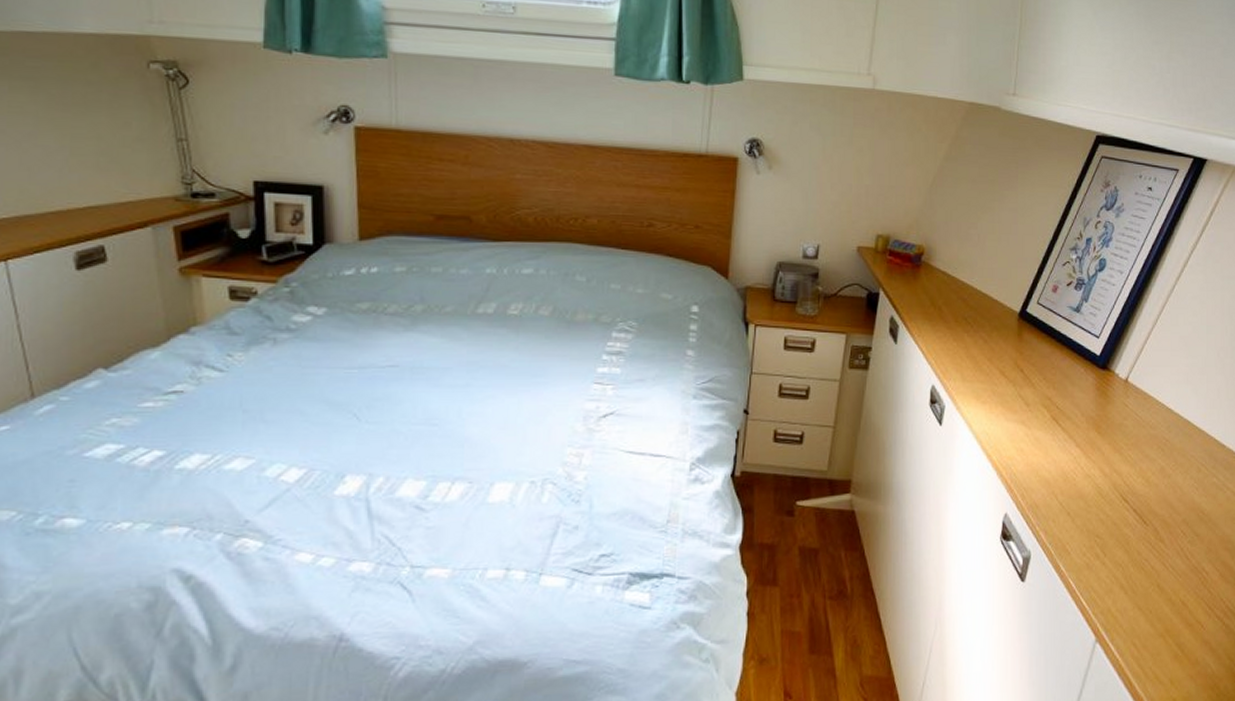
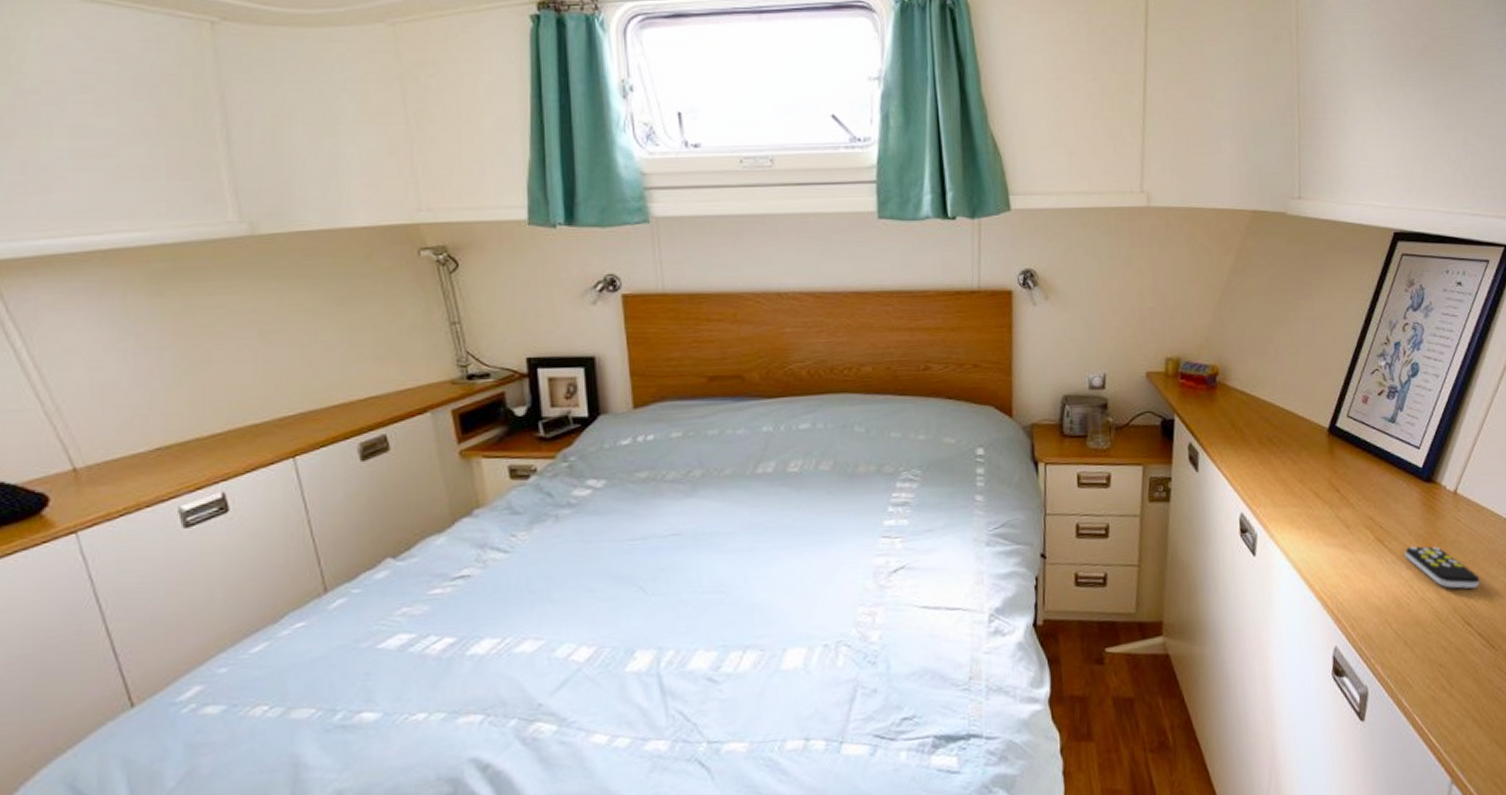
remote control: none [1076,427,1140,468] -> present [1405,546,1480,589]

